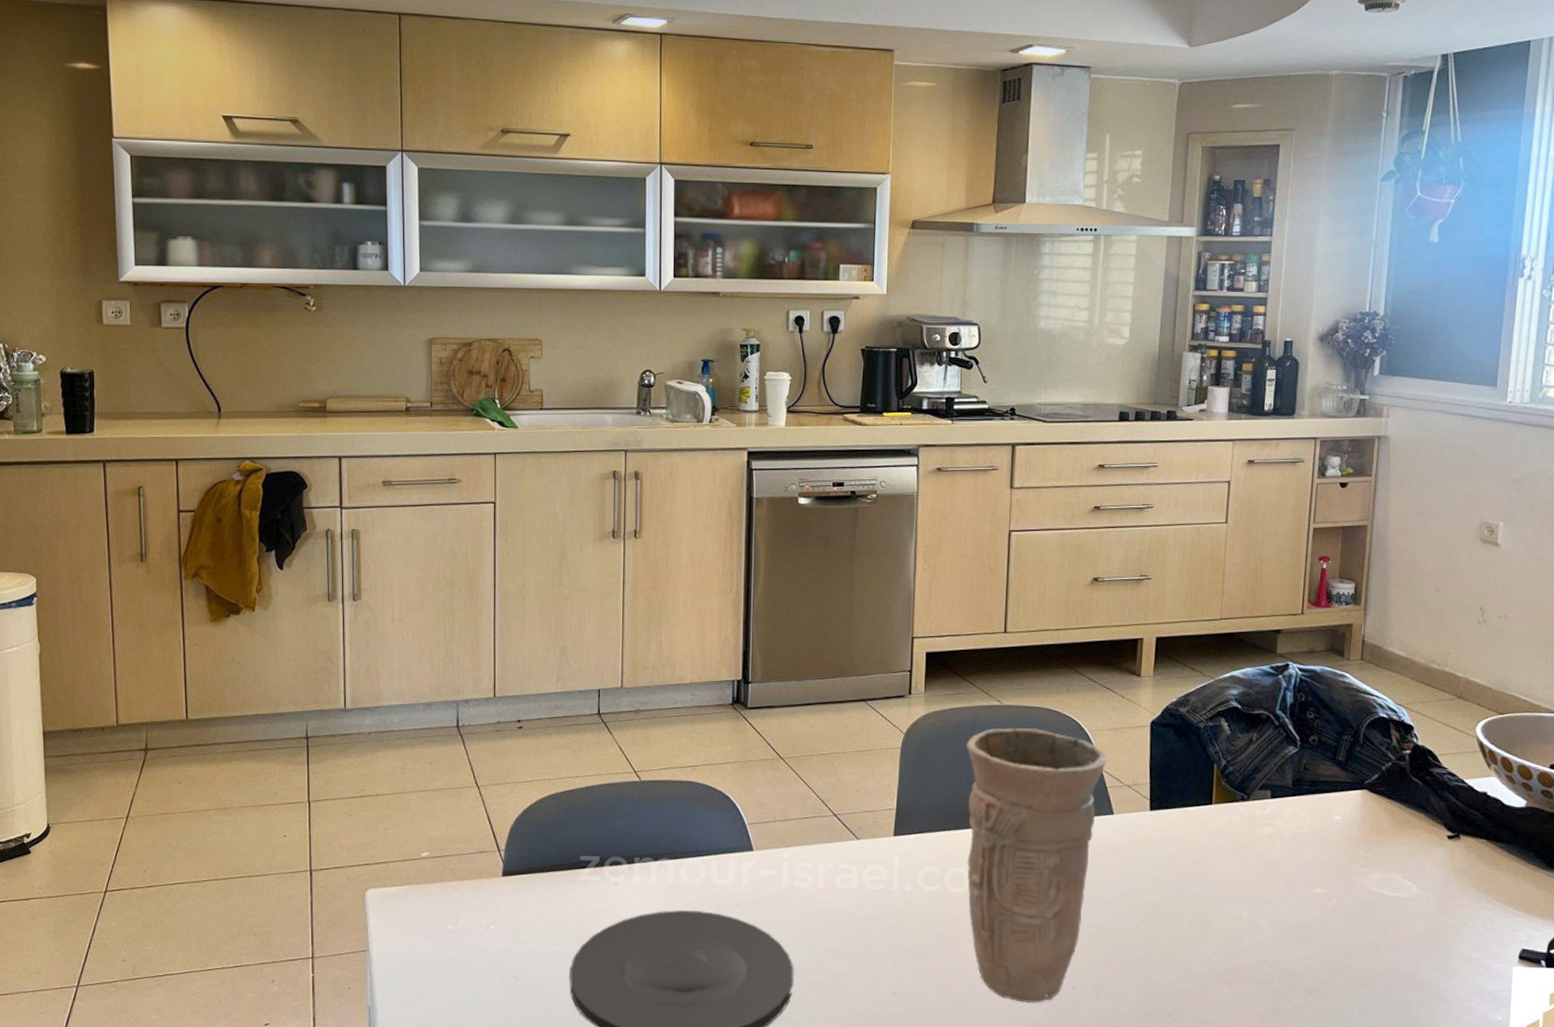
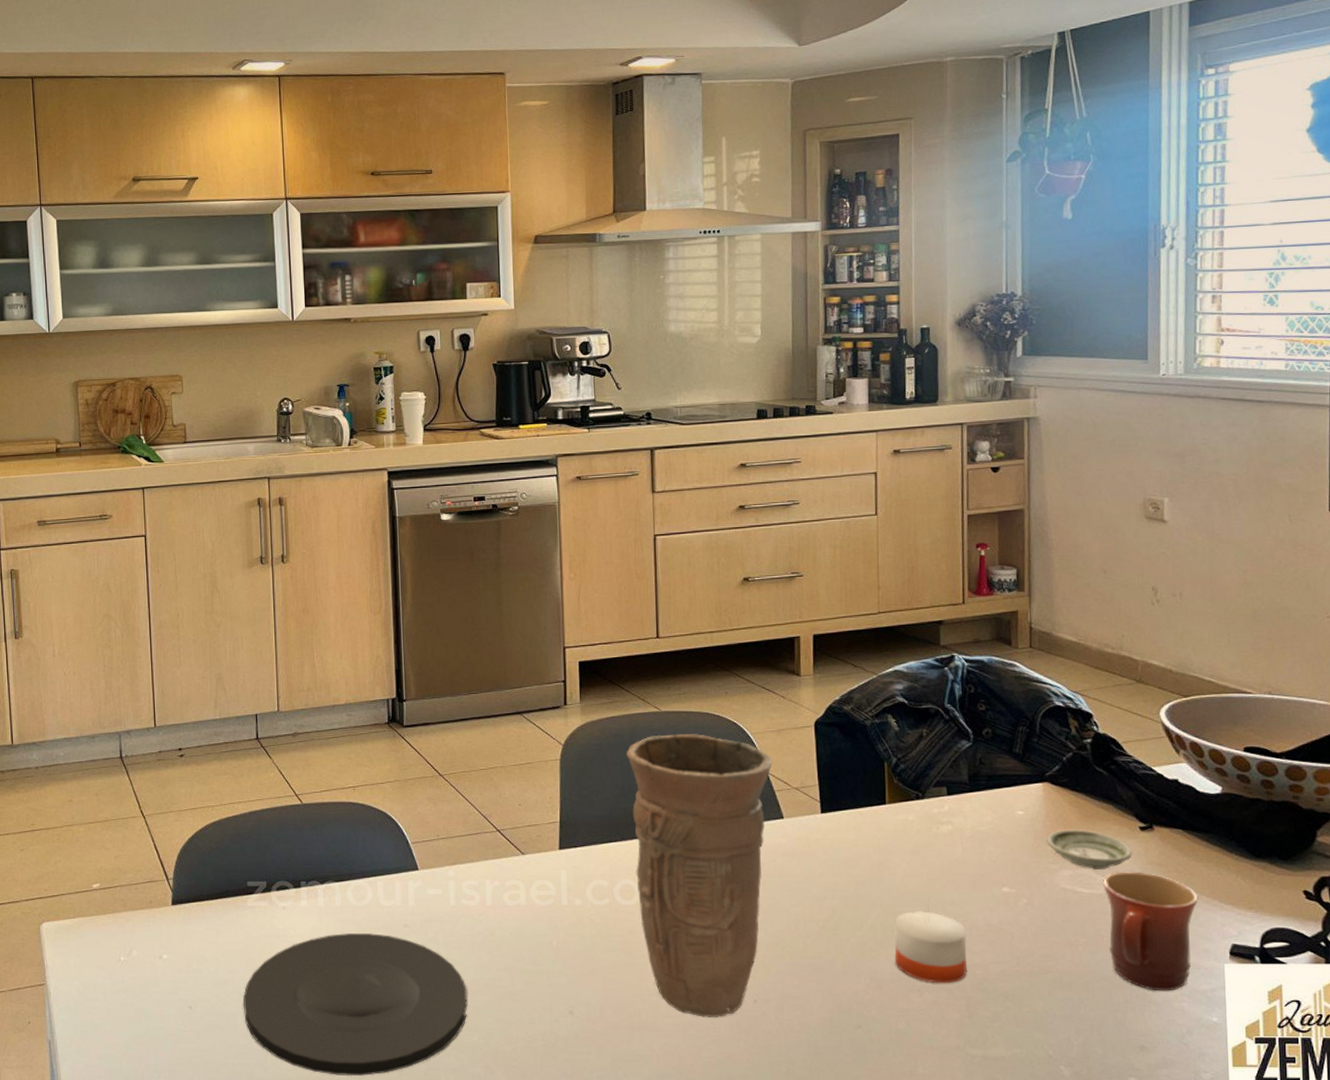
candle: none [1208,907,1278,977] -> present [894,910,968,984]
saucer: none [1360,835,1439,875] -> present [1046,829,1133,869]
mug: none [1409,877,1495,991] -> present [1103,872,1198,991]

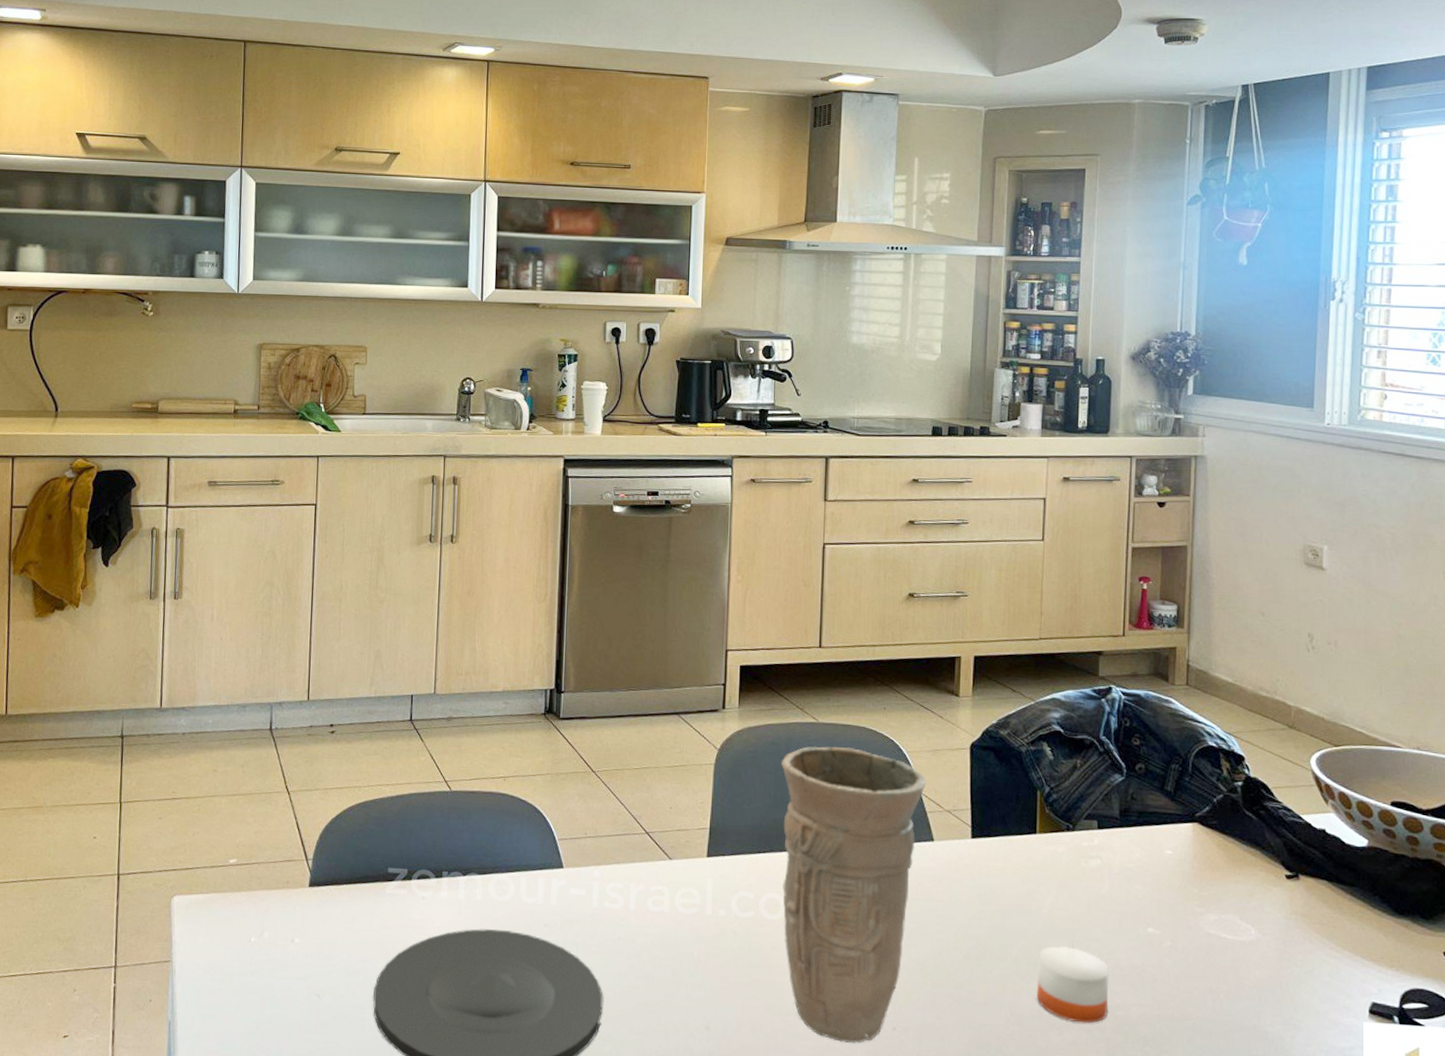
saucer: present [1046,829,1133,869] -> none [1193,872,1278,916]
mug: present [1103,872,1198,991] -> none [1247,920,1340,1047]

